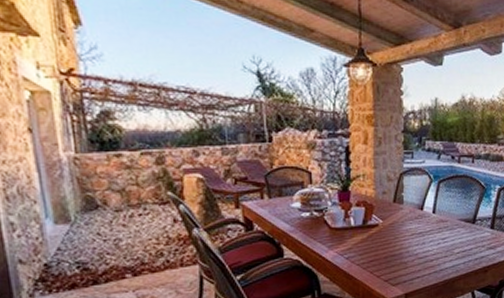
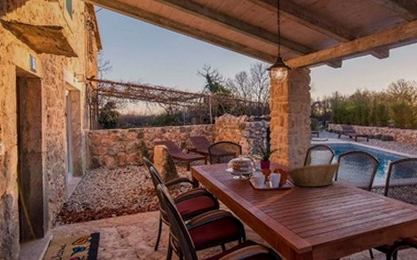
fruit basket: none [371,189,440,223] -> present [286,162,341,187]

